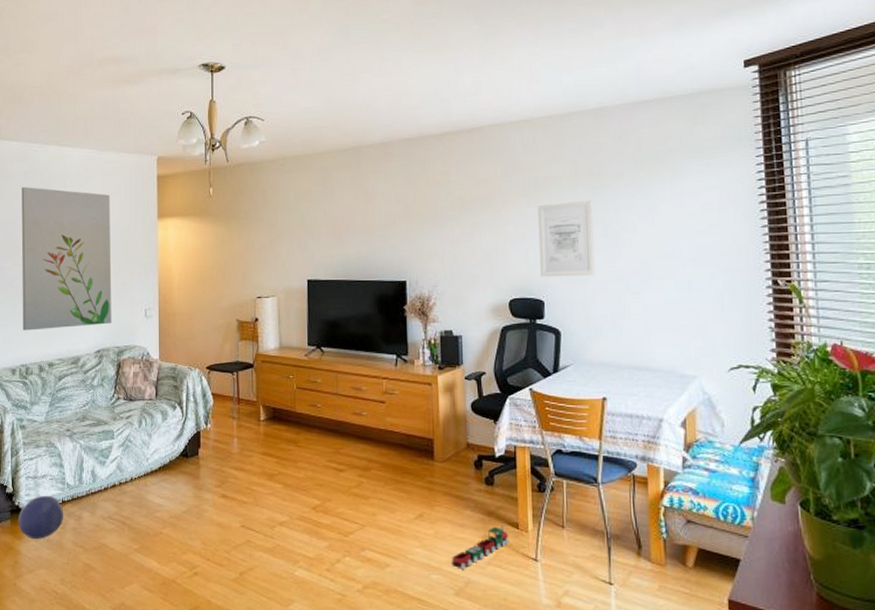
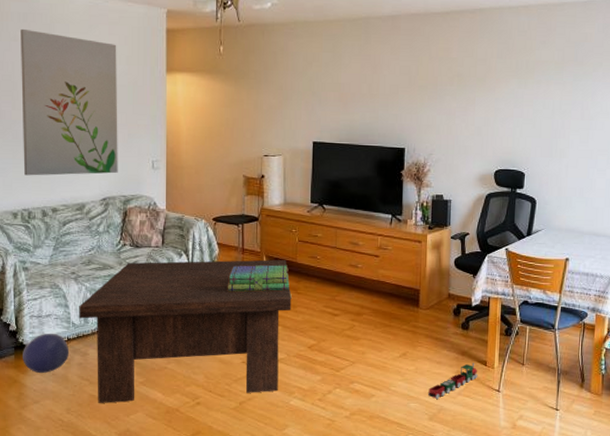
coffee table: none [74,410,292,573] -> present [79,259,292,403]
stack of books: none [224,415,289,447] -> present [228,265,290,292]
wall art: present [538,200,595,278] -> none [524,85,574,154]

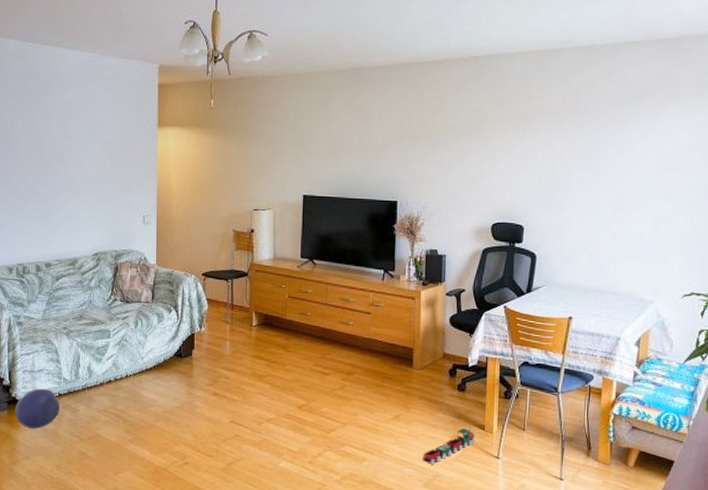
wall art: present [21,28,118,176] -> none [18,86,111,231]
coffee table: present [79,259,292,403] -> none [70,316,281,461]
stack of books: present [228,265,290,292] -> none [217,321,279,349]

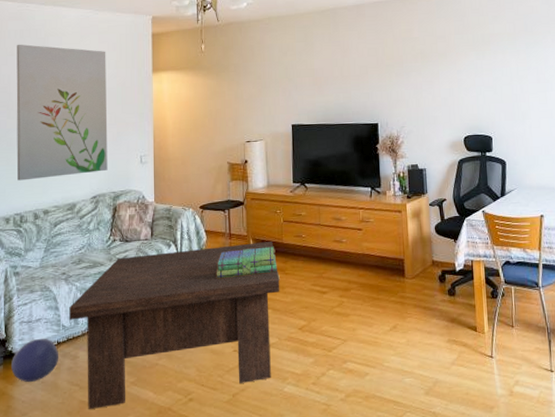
wall art: none [18,86,111,231] -> present [16,44,108,181]
coffee table: none [70,316,281,461] -> present [69,242,280,409]
stack of books: none [217,321,279,349] -> present [217,246,277,279]
toy train: present [423,426,476,465] -> none [422,329,470,371]

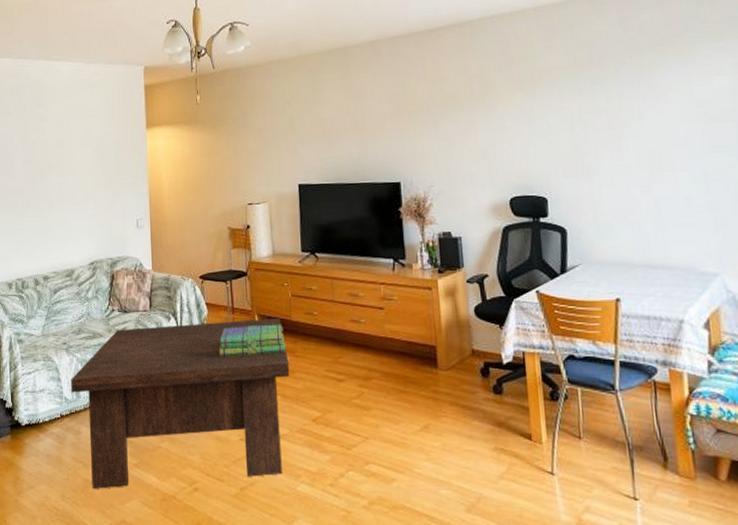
ball: present [11,338,59,382] -> none [18,409,63,454]
wall art: present [16,44,108,181] -> none [13,102,104,245]

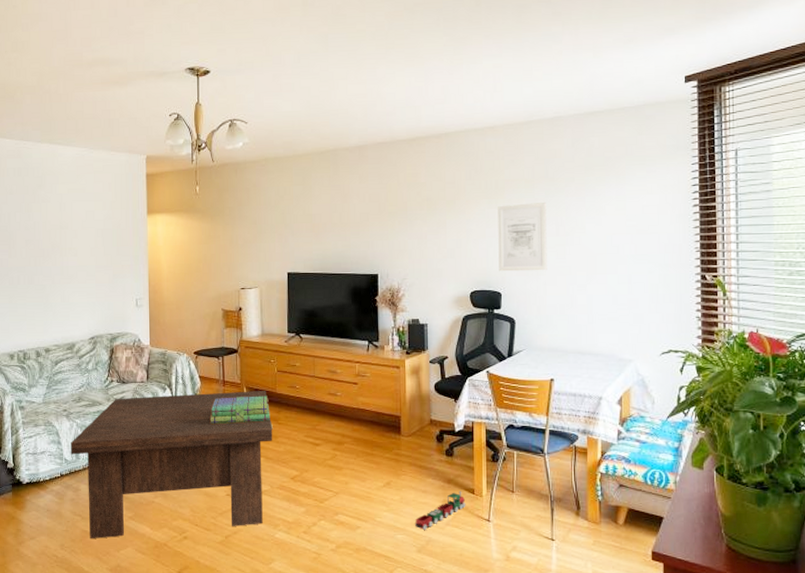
toy train: none [461,436,523,484] -> present [415,491,466,530]
wall art: none [535,90,601,174] -> present [498,201,547,272]

